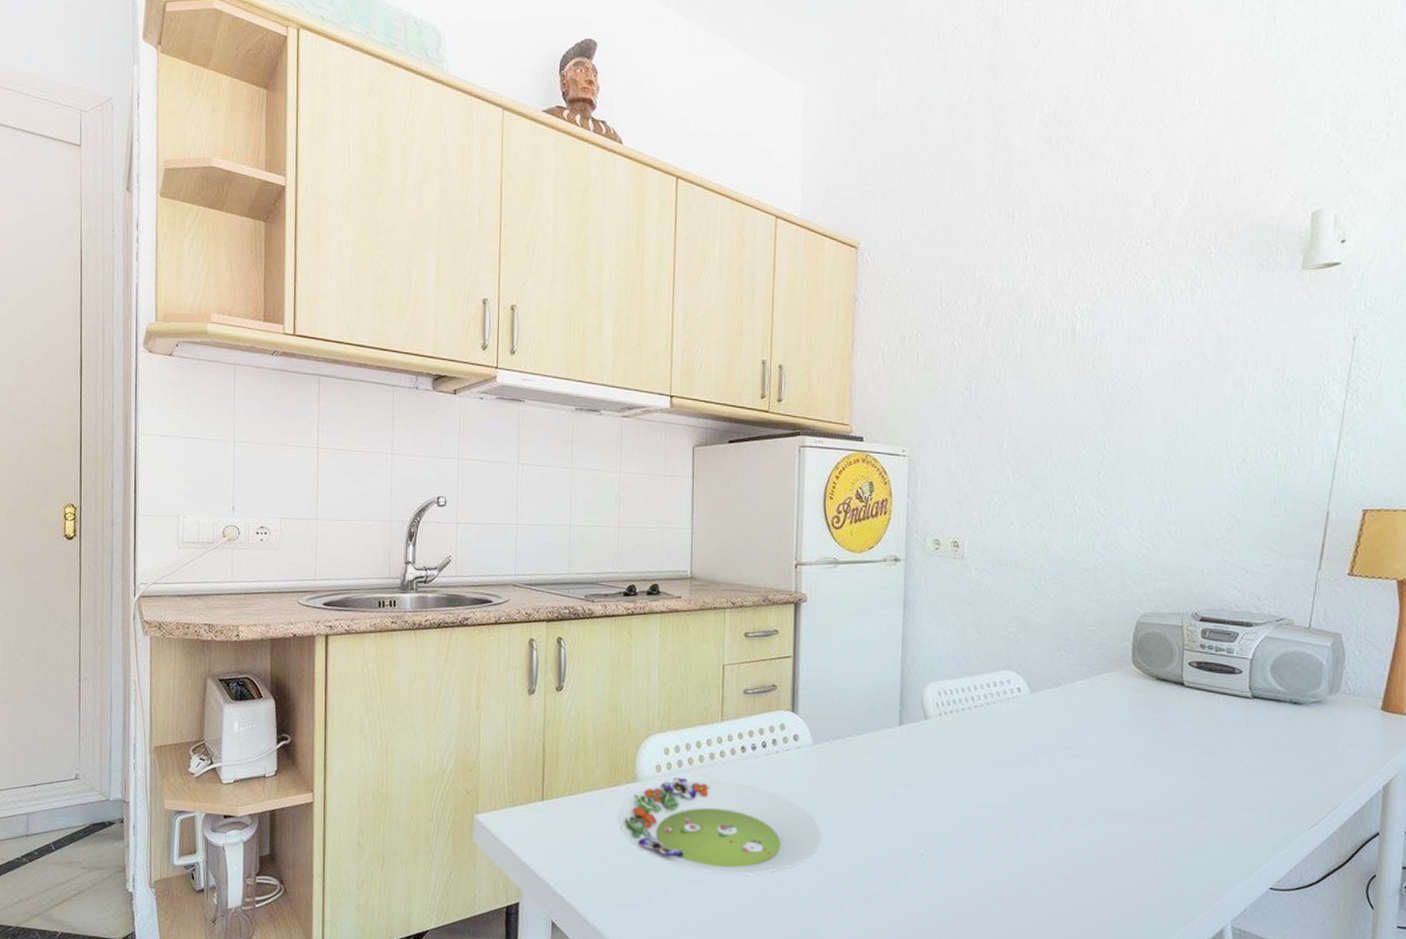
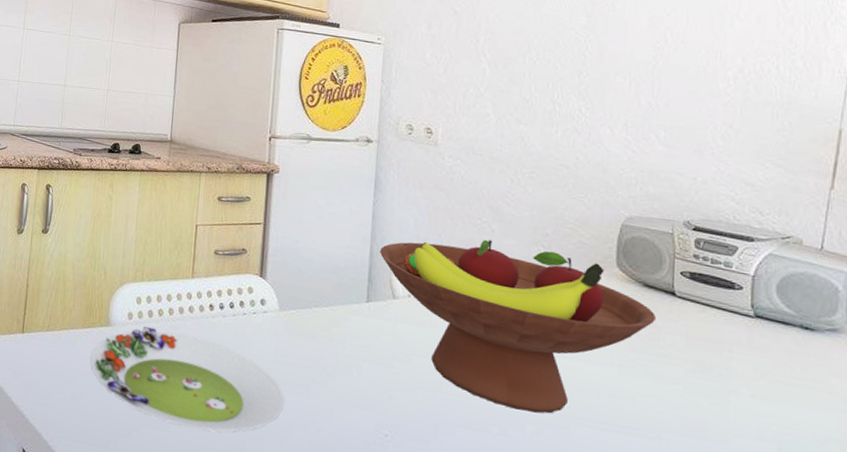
fruit bowl: none [910,649,1168,813] -> present [379,239,657,413]

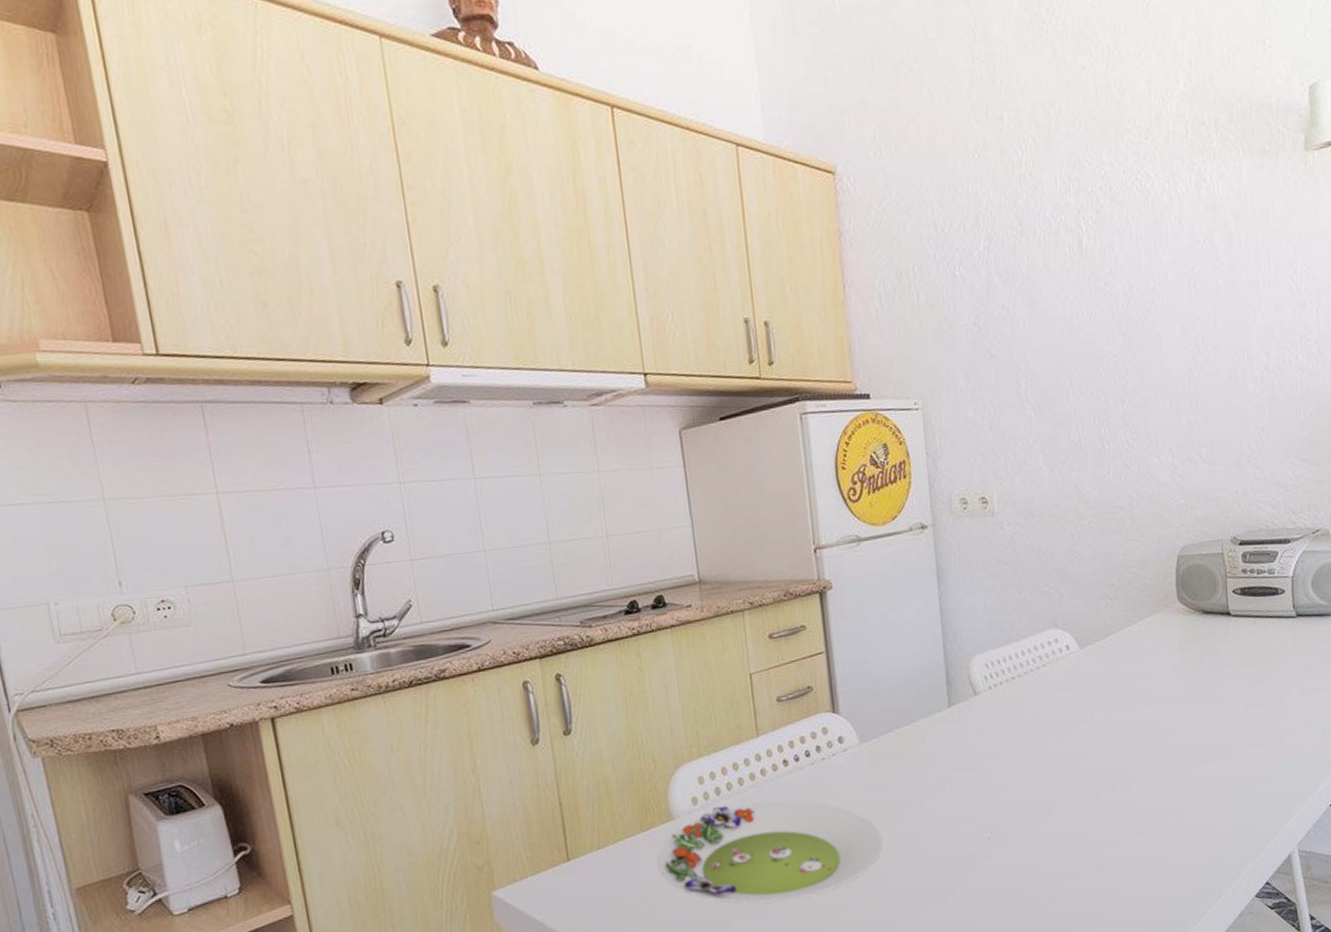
fruit bowl: present [379,239,657,413] -> none [953,601,1217,773]

